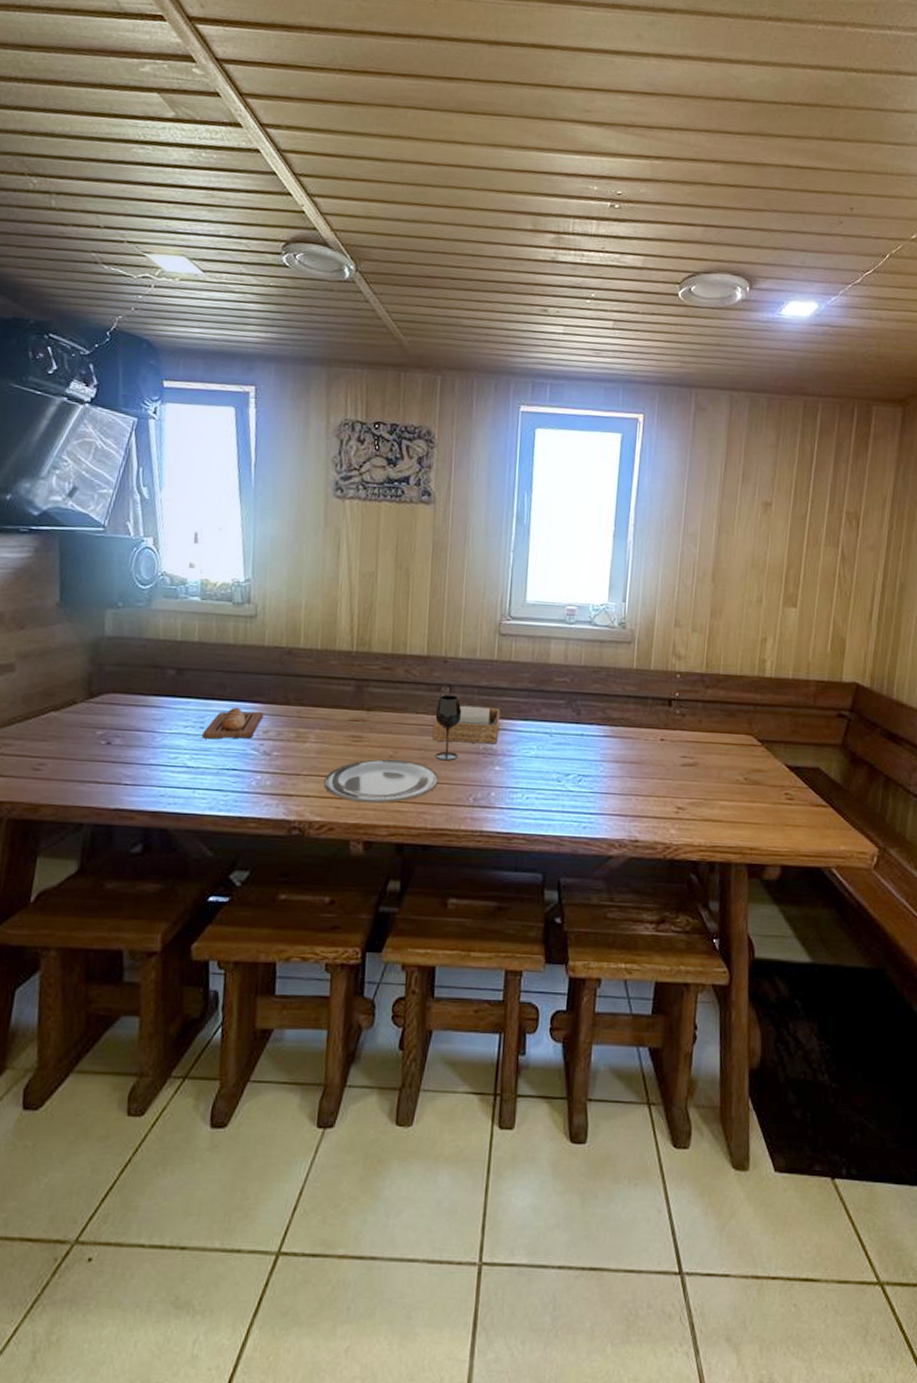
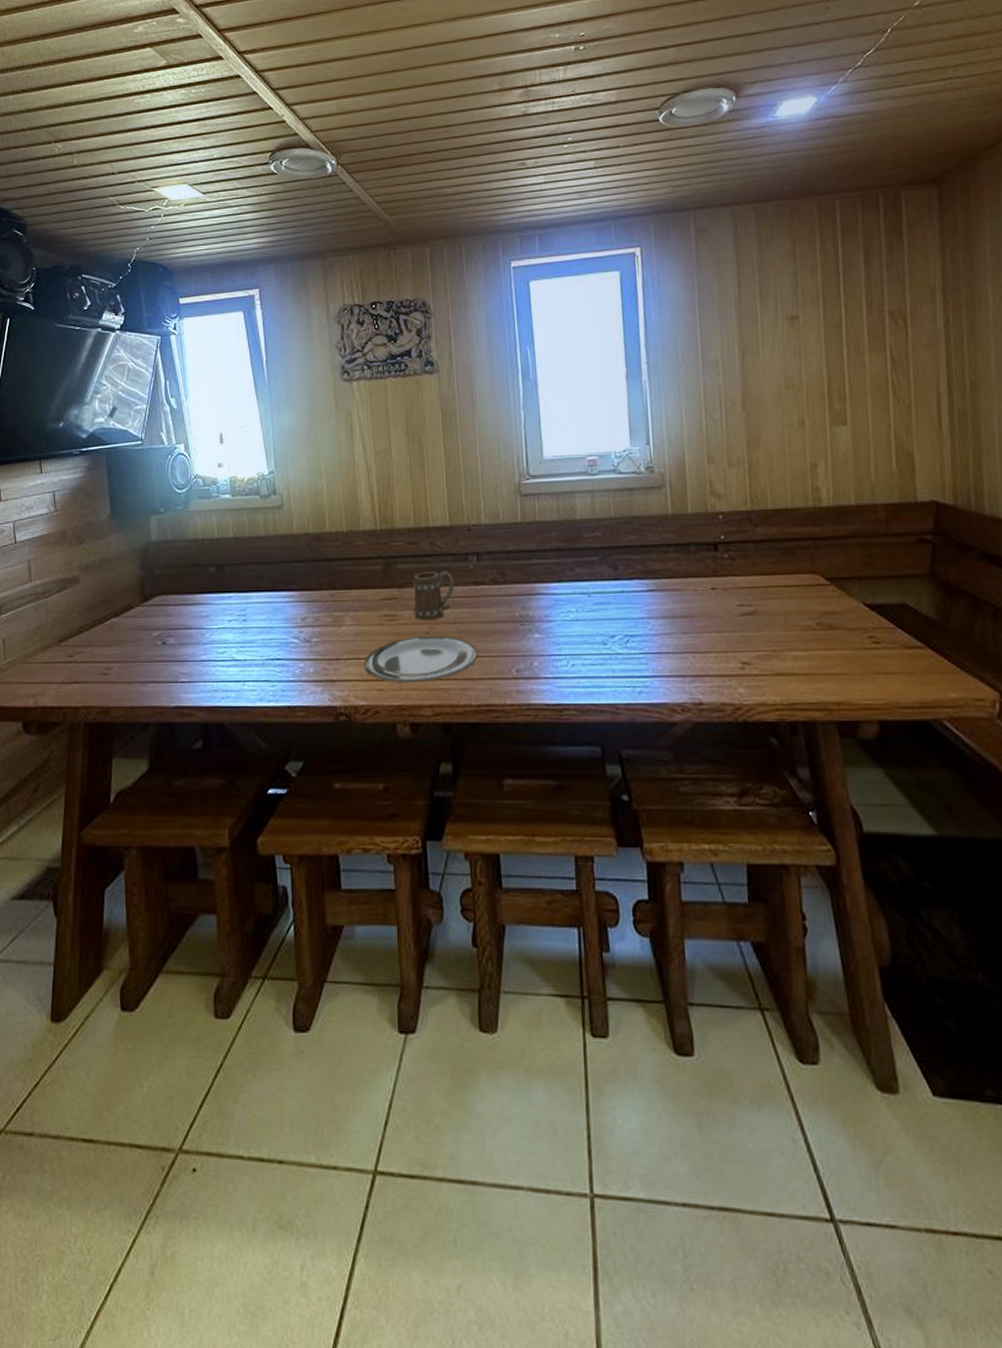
bread loaf: present [201,707,264,739] -> none [245,597,300,631]
beer mug: none [380,697,425,745] -> present [412,571,455,621]
napkin holder: present [432,705,501,744] -> none [465,571,534,612]
wine glass: present [435,694,462,761] -> none [465,563,493,633]

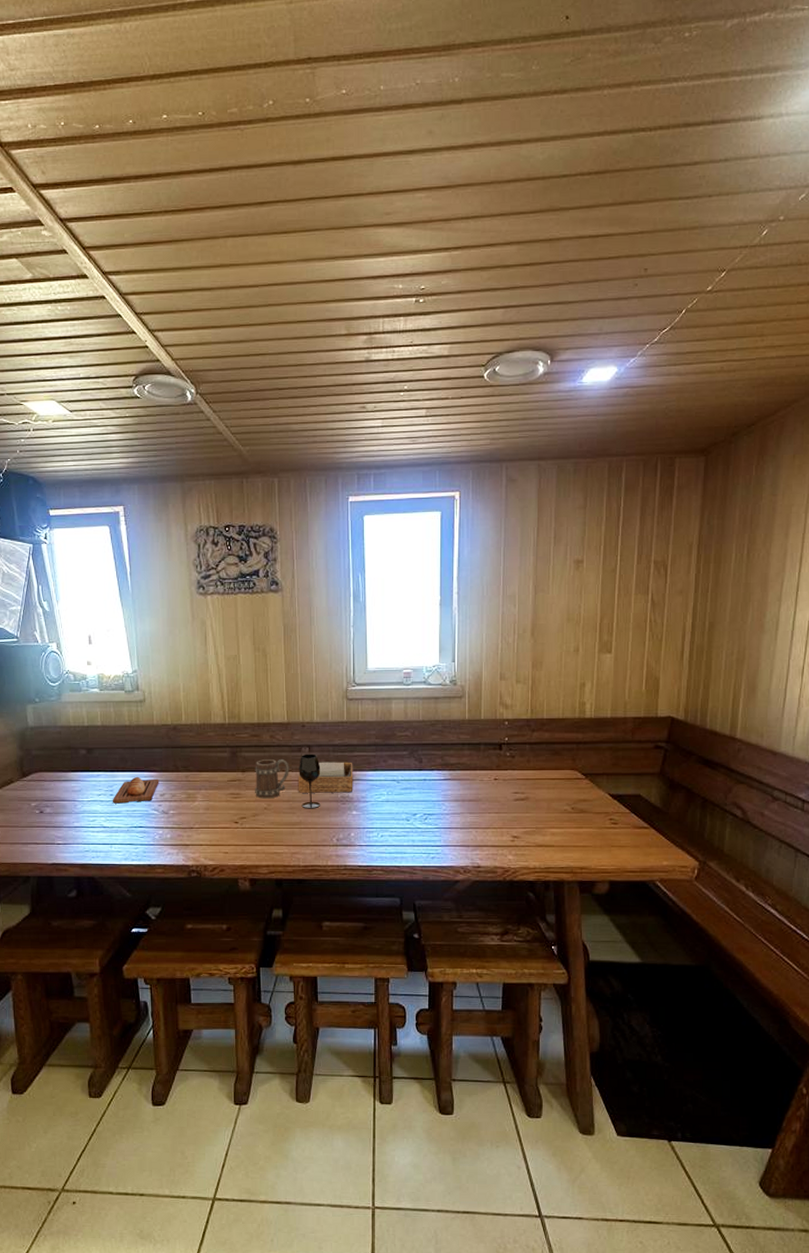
bread loaf: none [245,597,300,631] -> present [112,776,159,804]
plate: present [364,635,478,684] -> none [213,810,306,848]
wine glass: none [465,563,493,633] -> present [299,754,321,809]
napkin holder: none [465,571,534,612] -> present [298,762,353,793]

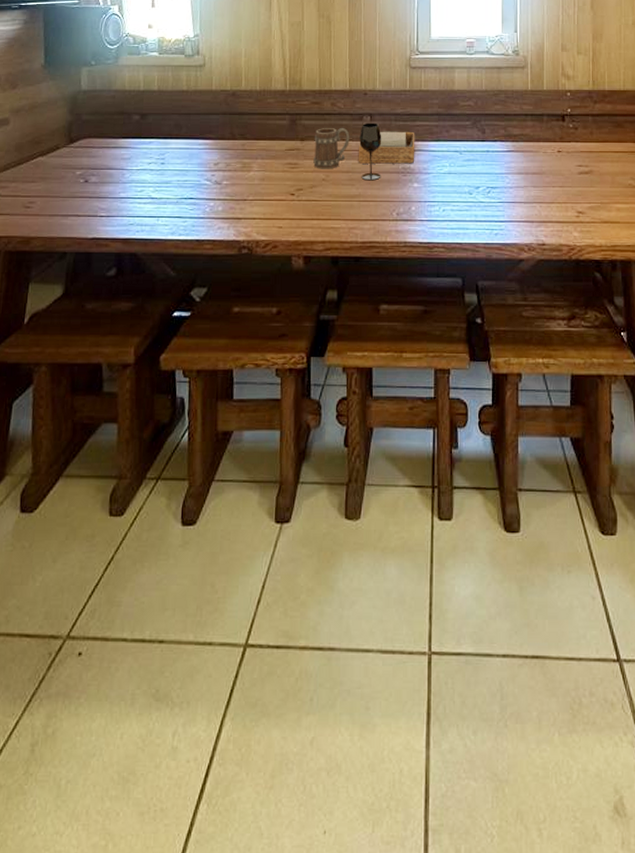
bread loaf: present [112,776,159,804] -> none [162,144,214,173]

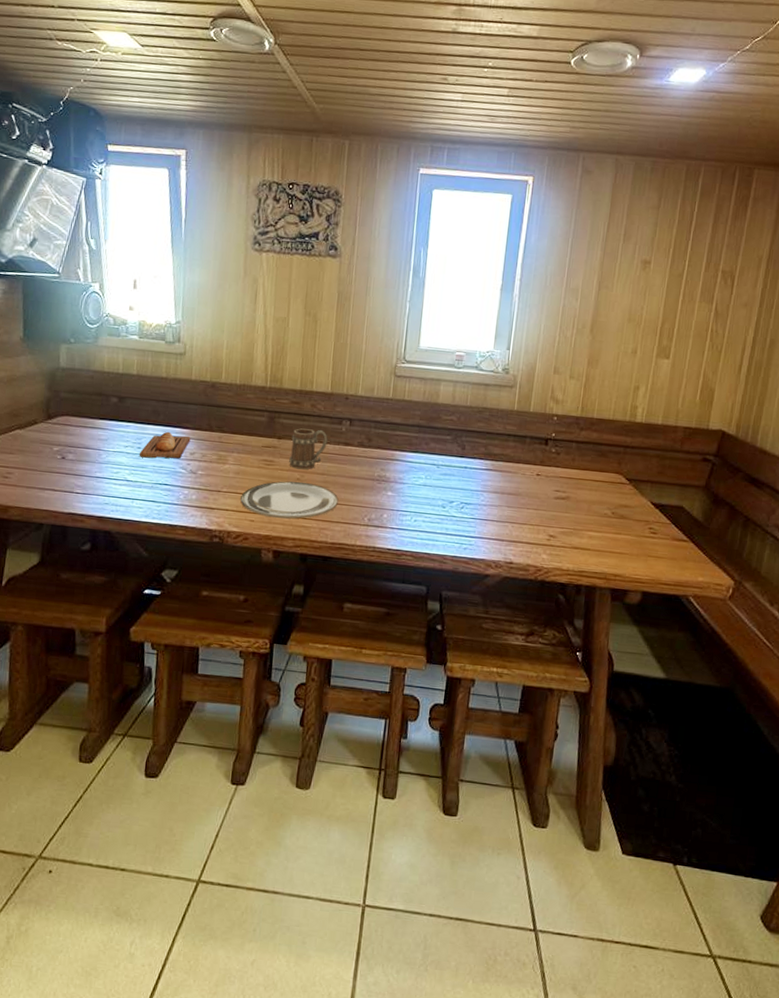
bread loaf: none [162,144,214,173] -> present [139,431,191,459]
plate: none [267,182,365,223] -> present [240,481,339,519]
napkin holder: present [358,131,415,164] -> none [333,437,394,473]
wine glass: present [359,122,382,181] -> none [335,427,360,485]

